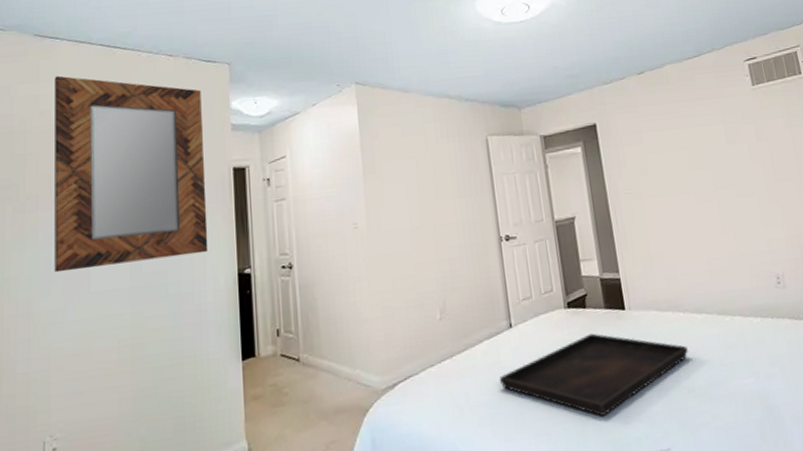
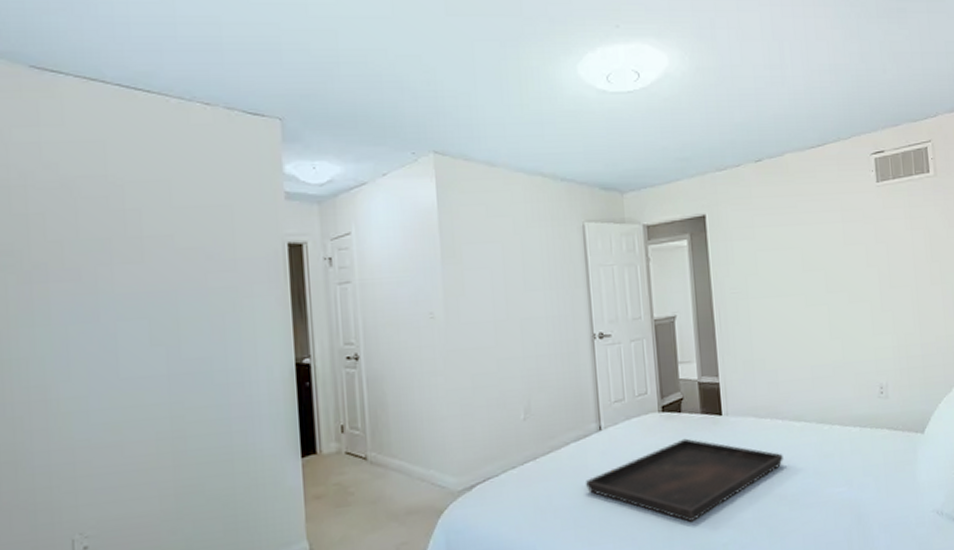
home mirror: present [54,75,209,273] -> none [60,120,260,355]

